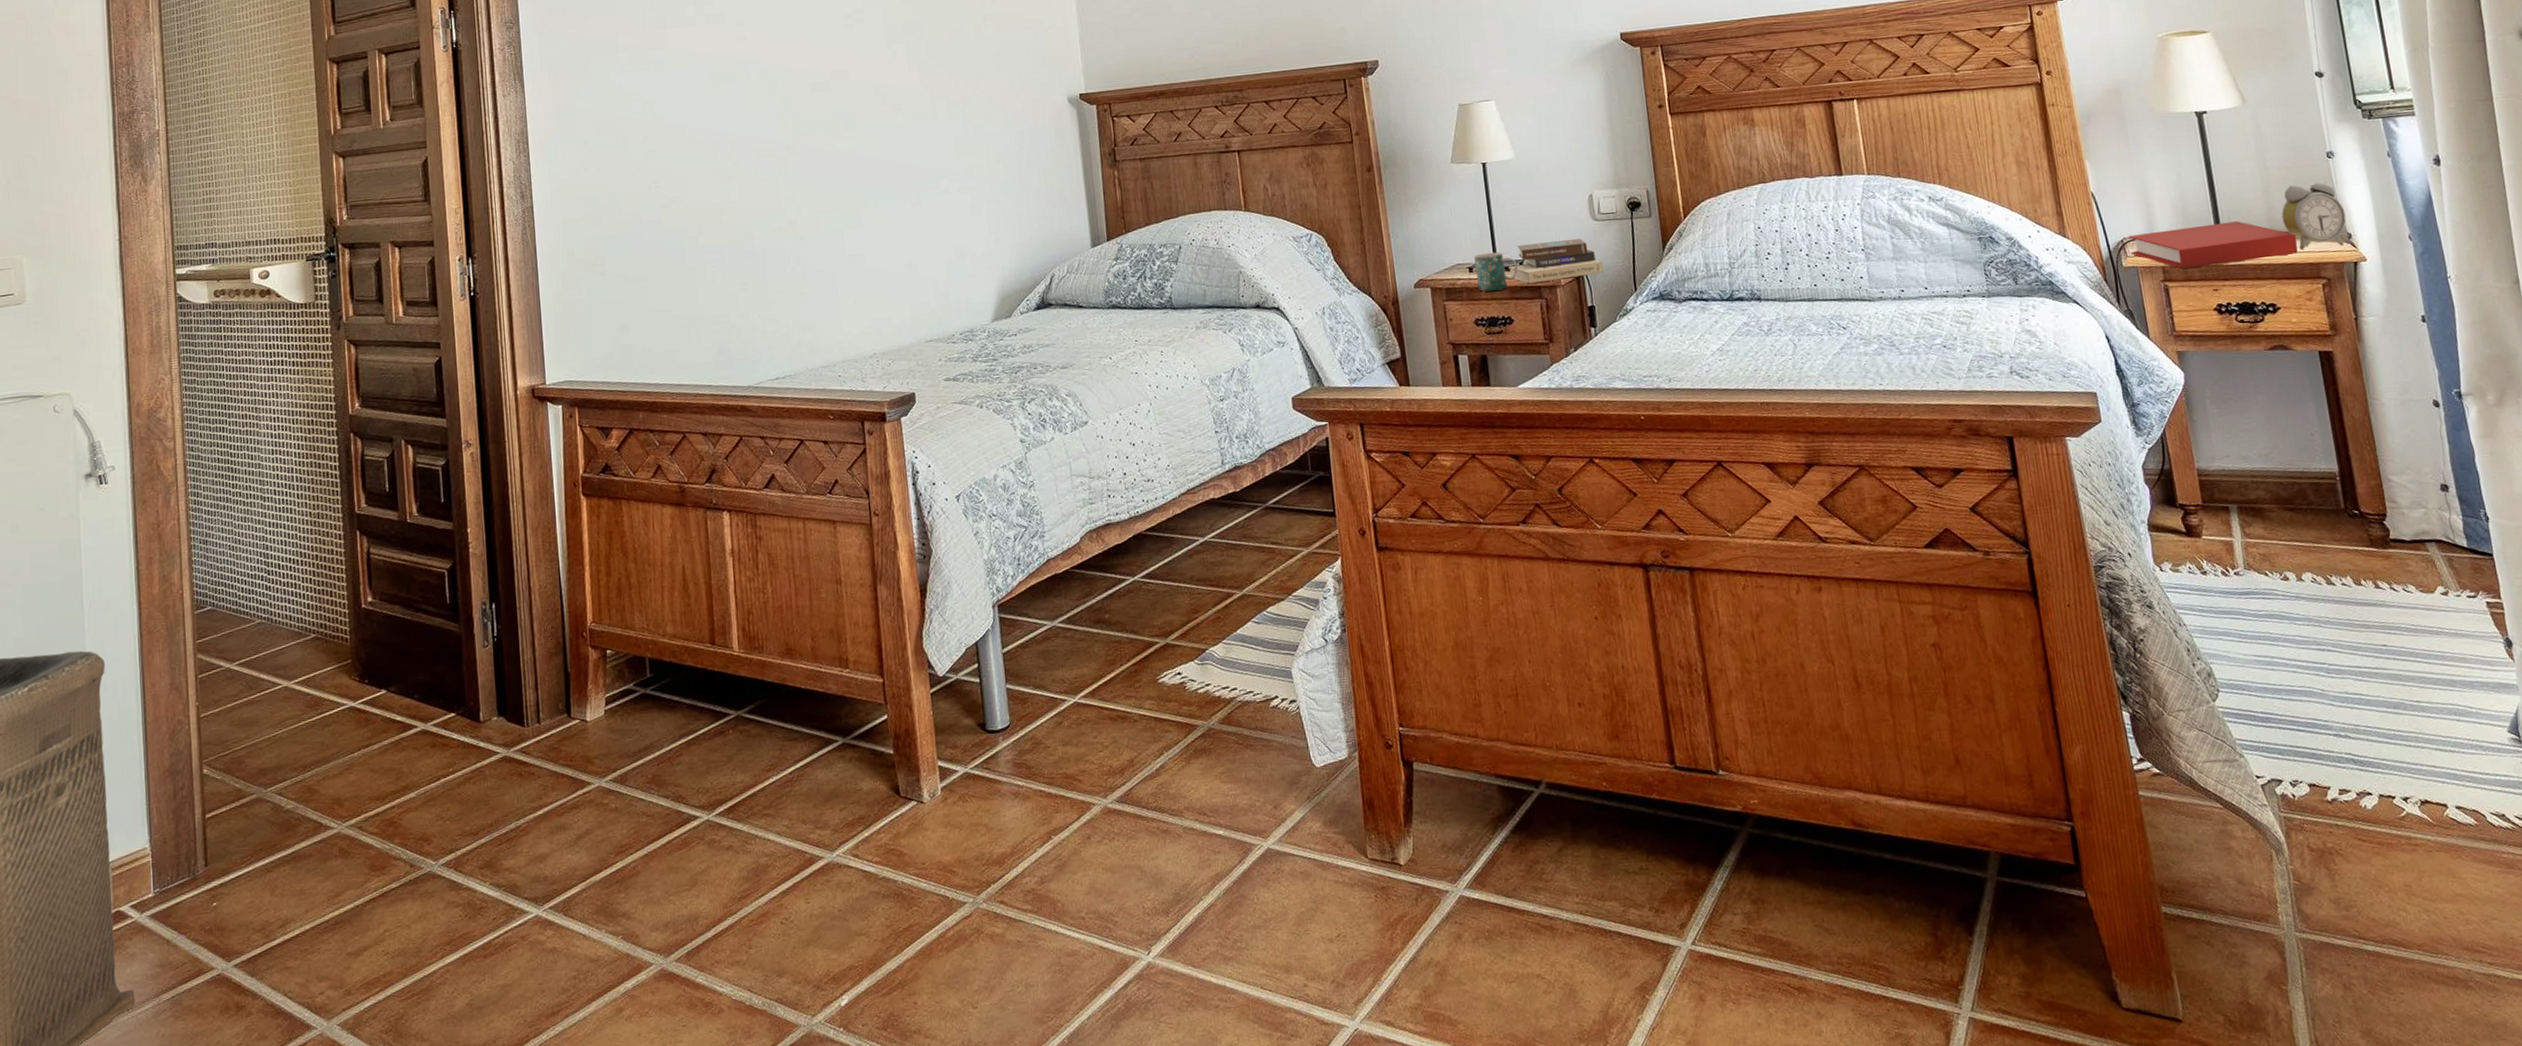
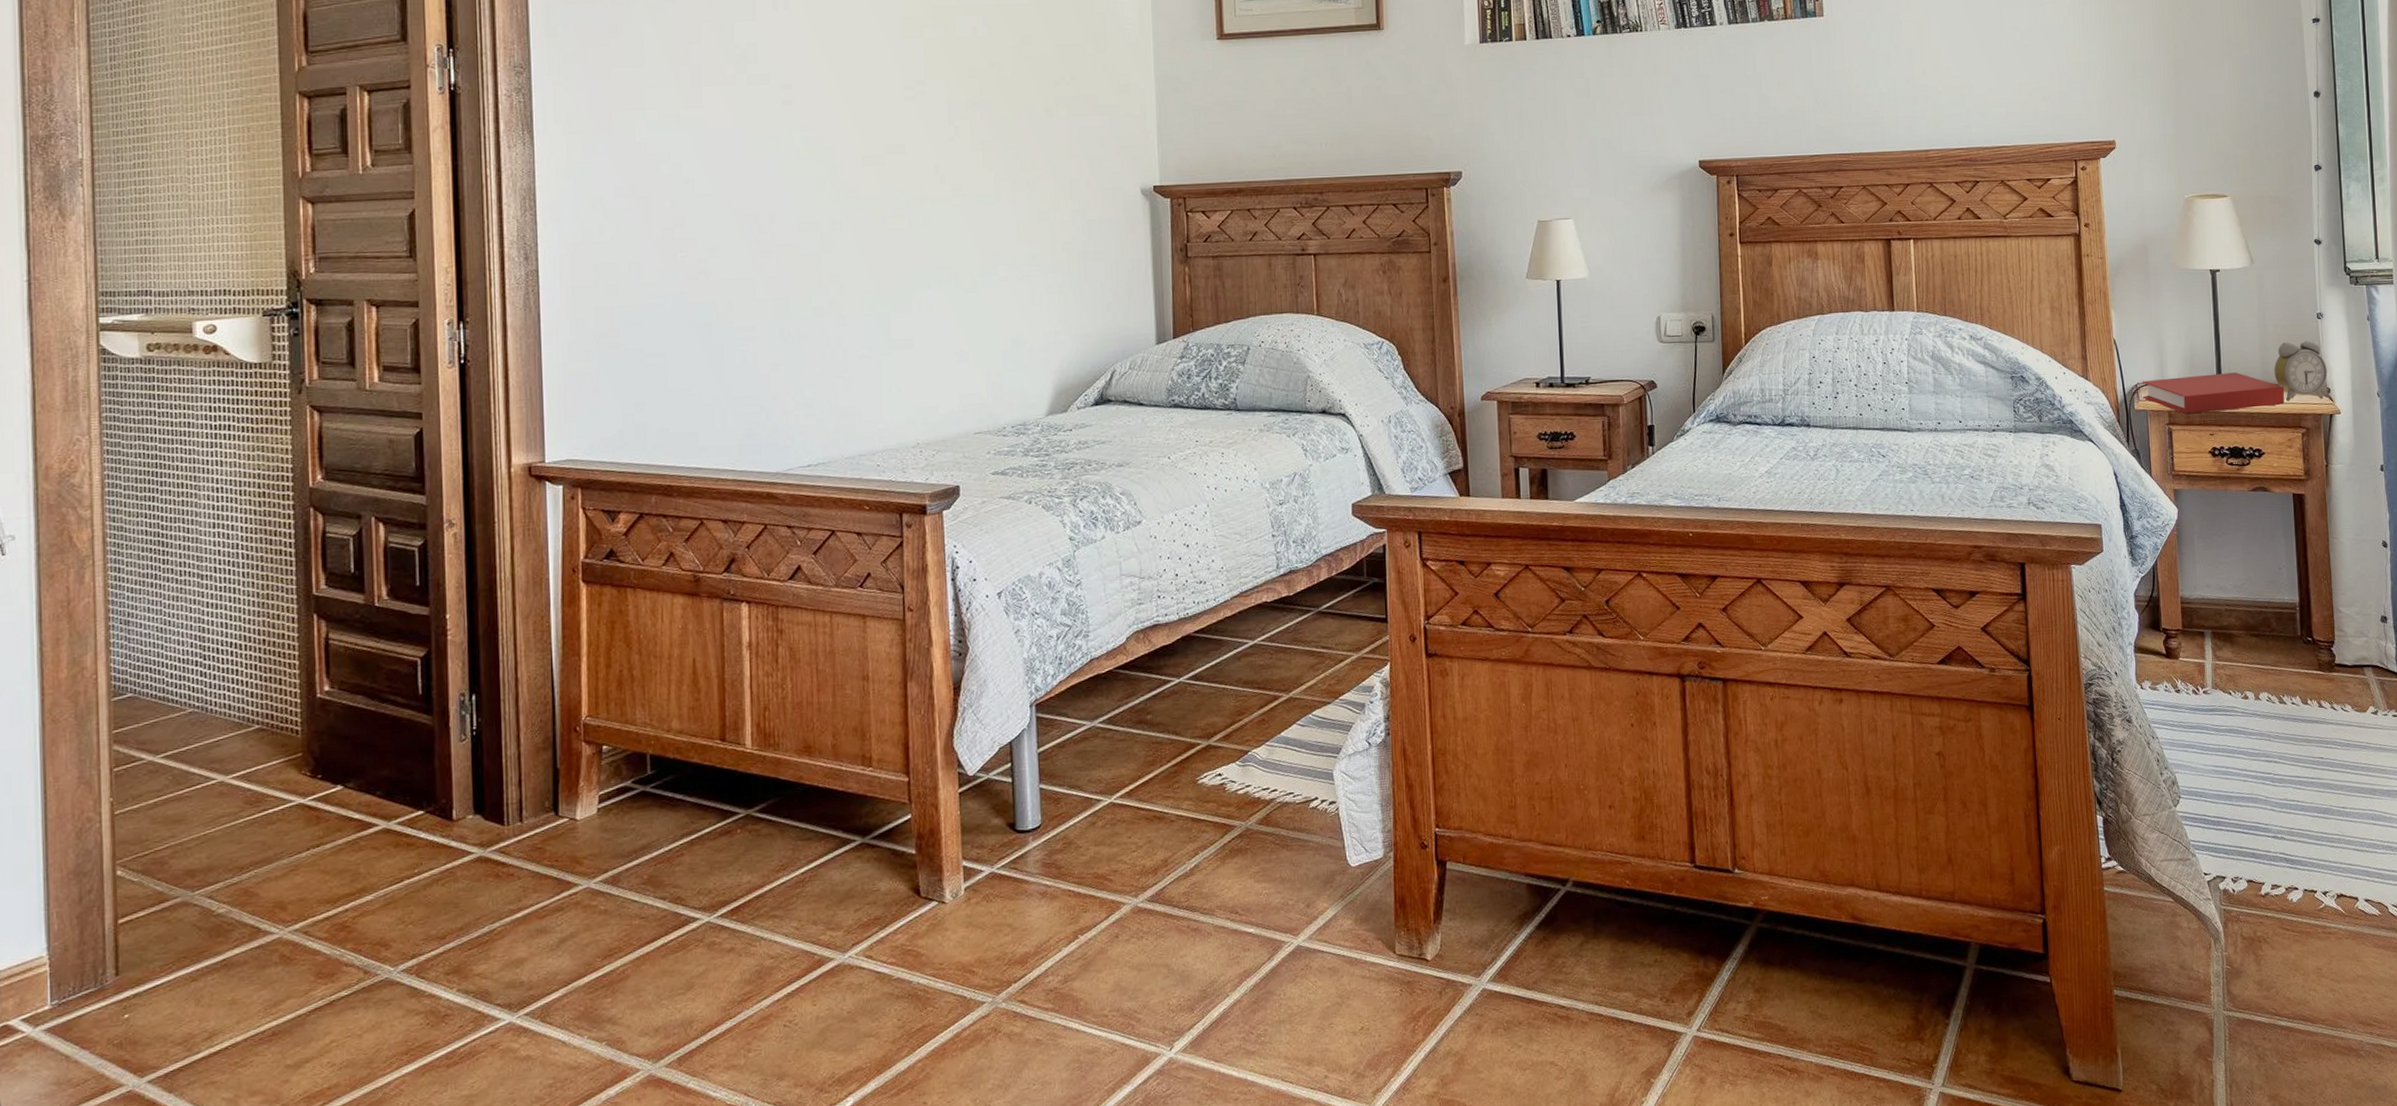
mug: present [1474,252,1518,292] -> none [1542,368,1583,407]
books: present [1509,238,1603,284] -> none [1575,358,1665,401]

